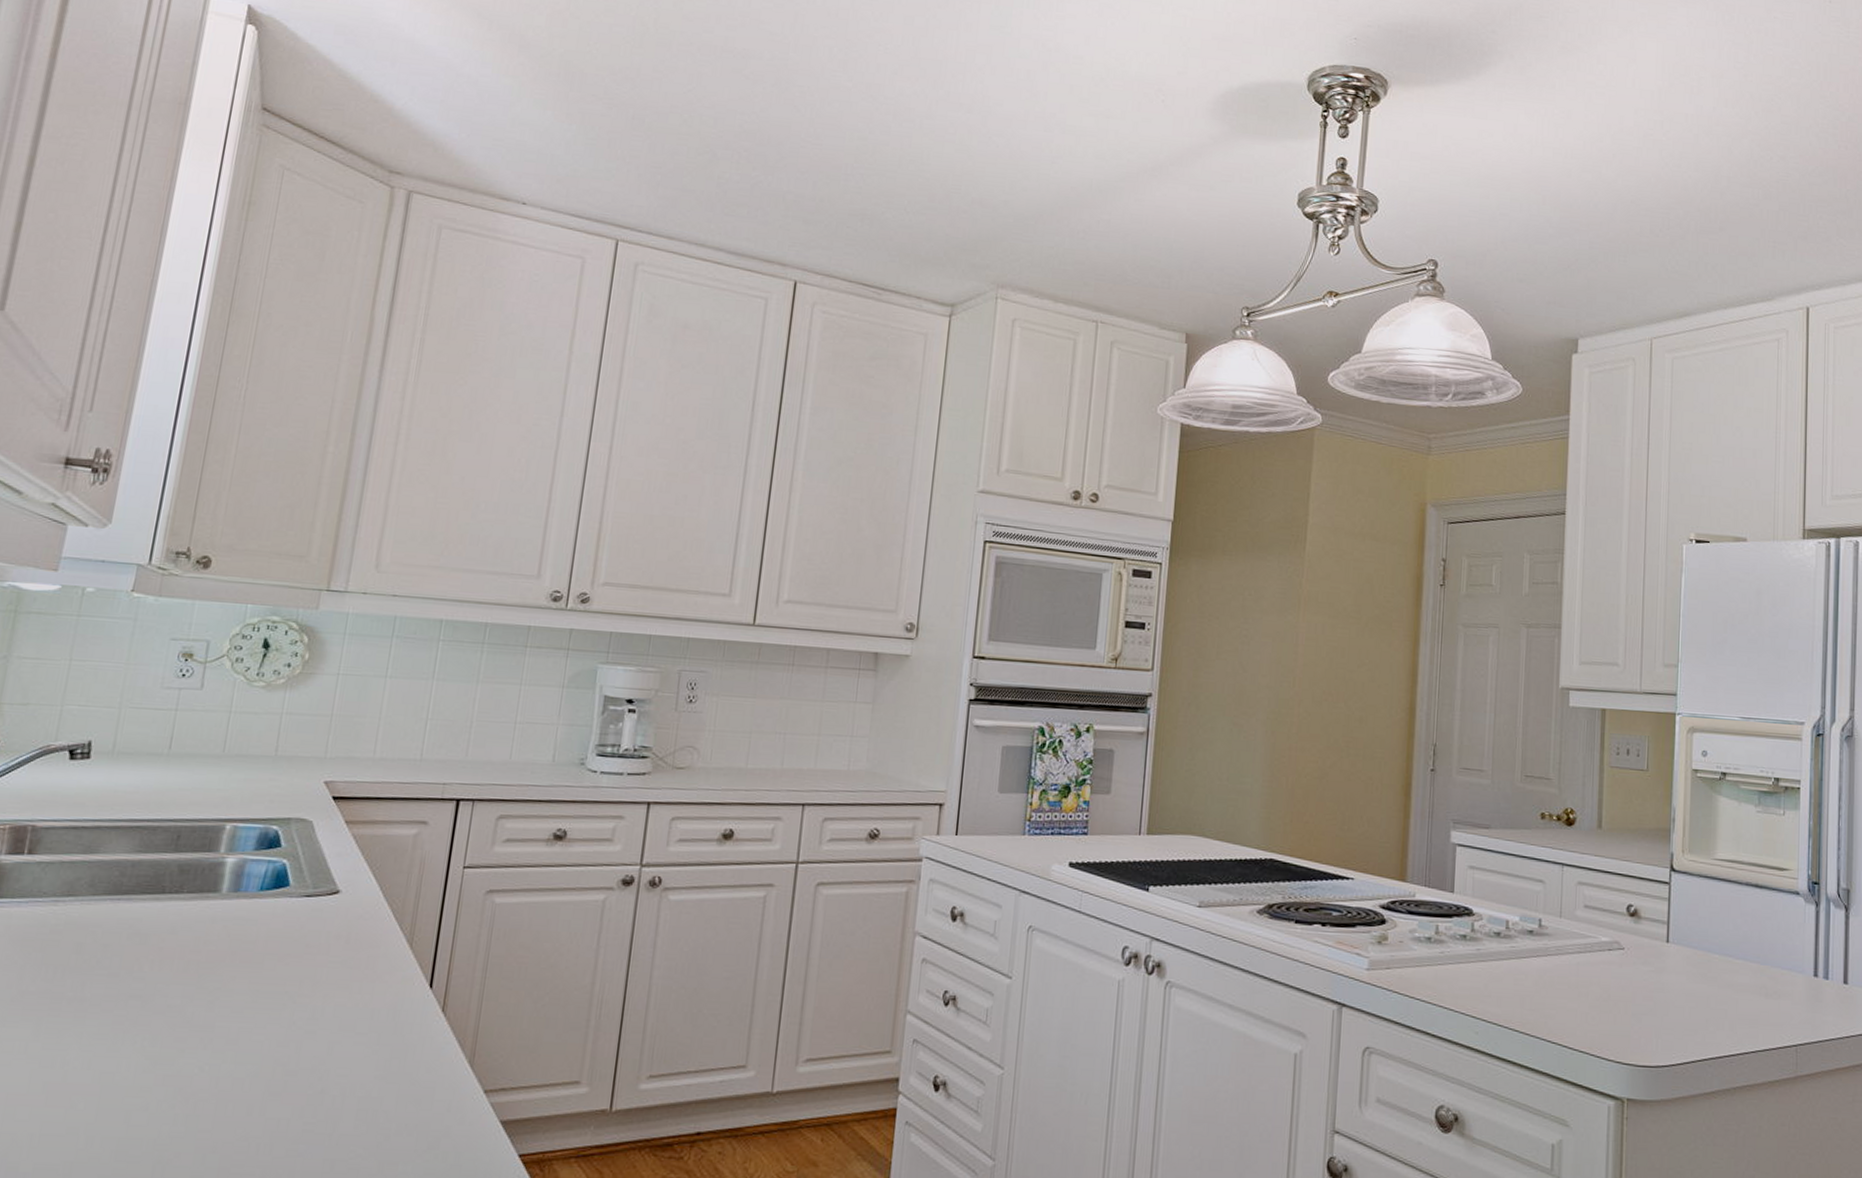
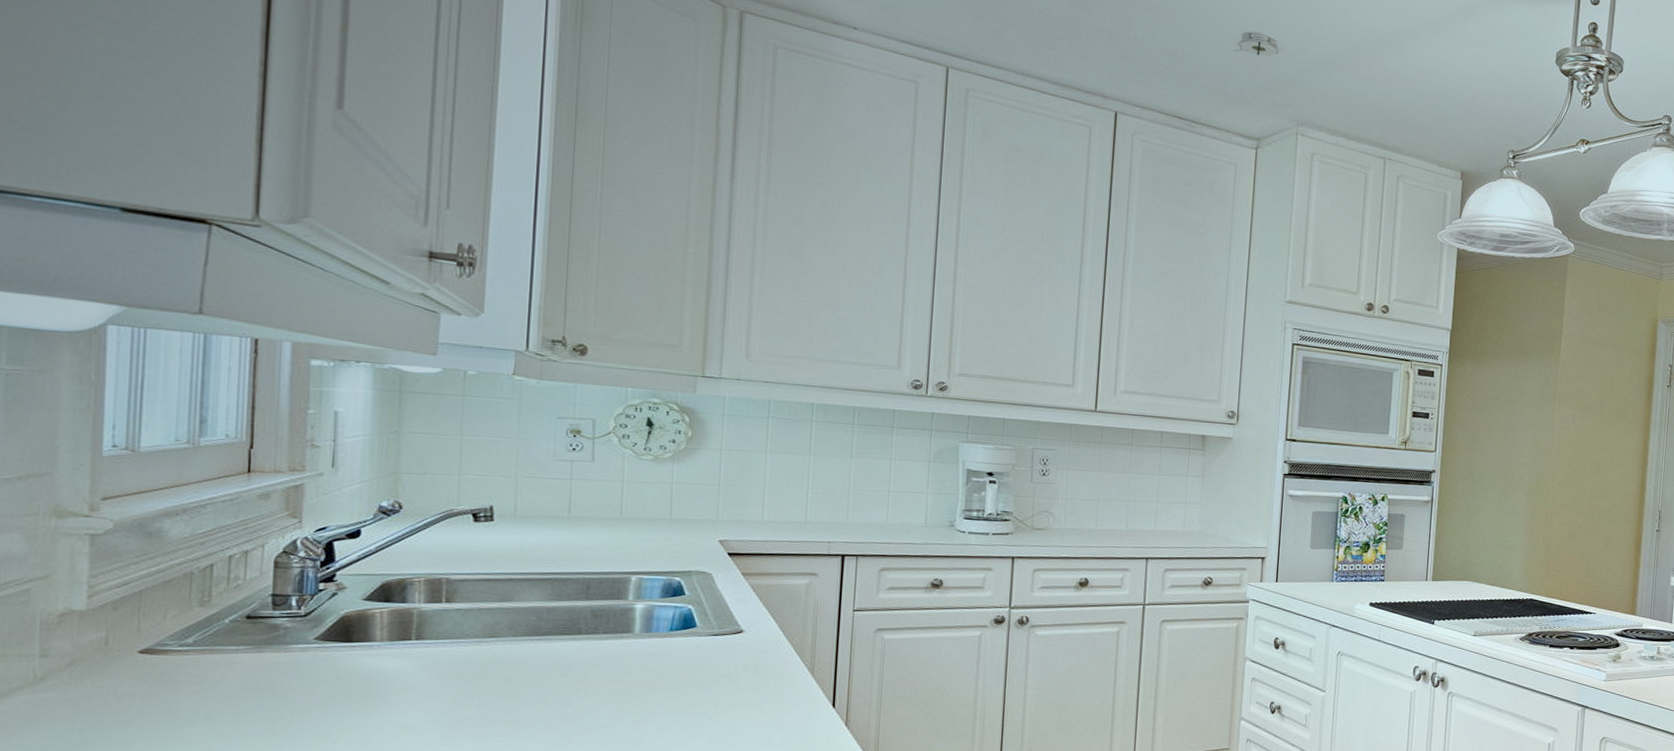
smoke detector: none [929,185,982,213] -> present [1234,30,1281,56]

